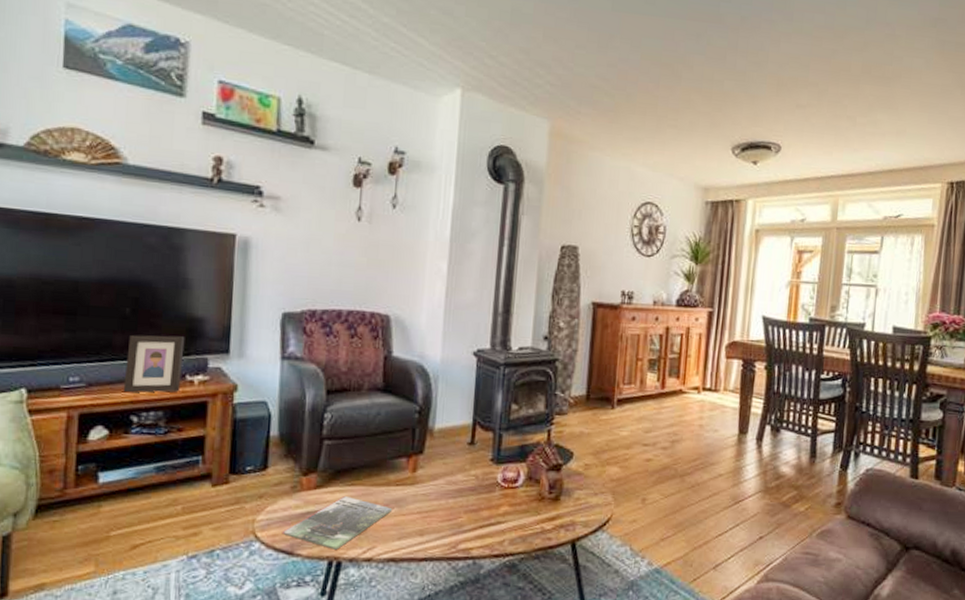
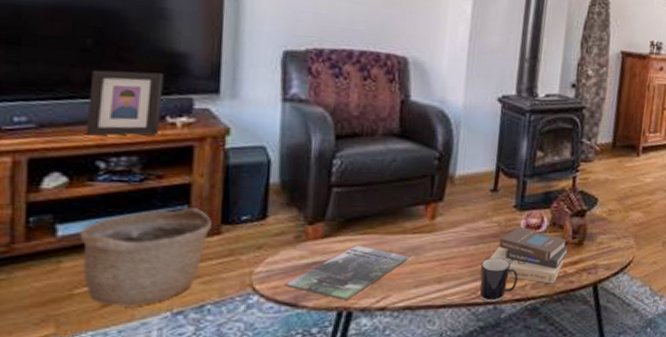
basket: none [116,458,221,549] -> present [79,208,212,306]
mug: none [459,511,496,557] -> present [479,257,518,302]
books: none [468,480,546,541] -> present [490,226,569,284]

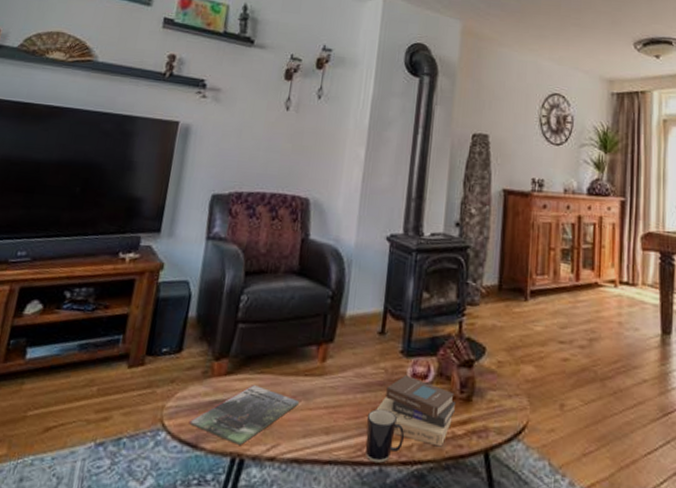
basket: present [79,208,212,306] -> none [36,337,139,433]
picture frame: present [86,70,164,136] -> none [62,212,124,269]

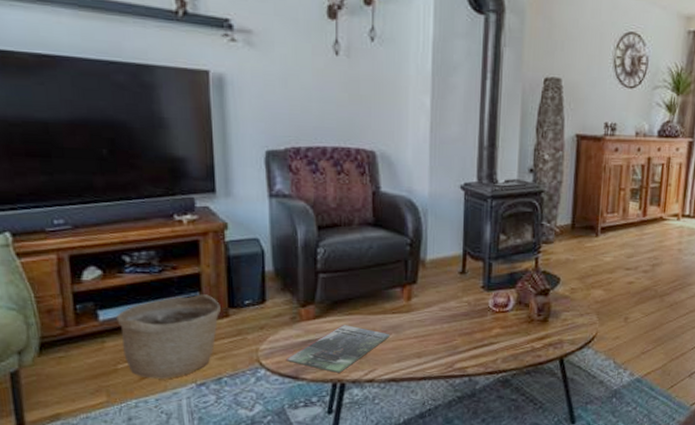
basket: none [36,337,139,433] -> present [116,294,221,379]
mug: present [365,408,404,463] -> none [454,334,489,374]
books: present [376,374,457,447] -> none [462,305,535,358]

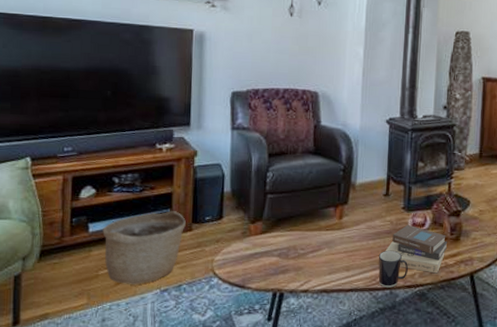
magazine: present [285,325,391,374] -> none [235,240,324,284]
mug: none [454,334,489,374] -> present [378,250,408,288]
books: none [462,305,535,358] -> present [385,224,448,274]

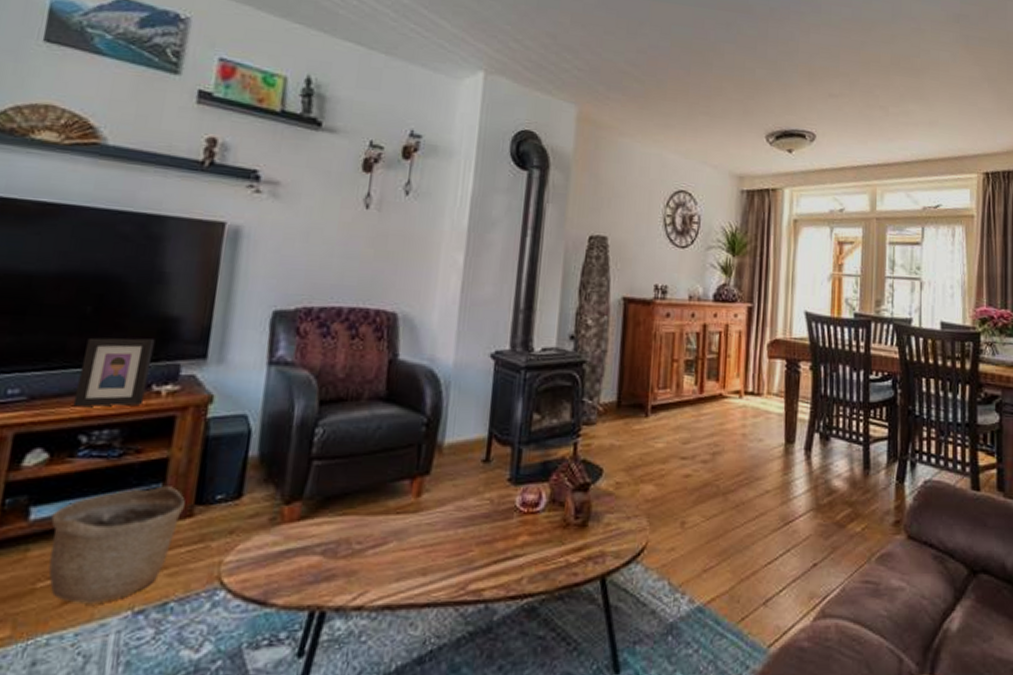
picture frame: none [107,112,155,159] -> present [72,337,155,407]
mug: present [378,250,408,288] -> none [468,542,513,600]
books: present [385,224,448,274] -> none [481,503,571,577]

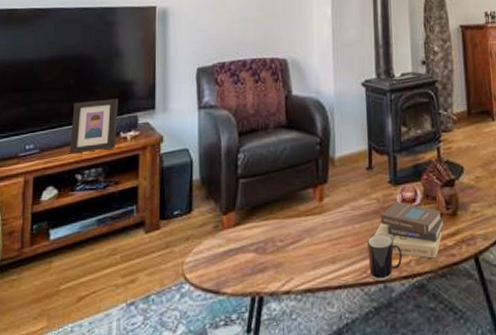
basket: present [48,486,185,603] -> none [64,207,153,299]
mug: none [468,542,513,600] -> present [366,234,402,281]
books: none [481,503,571,577] -> present [374,201,445,259]

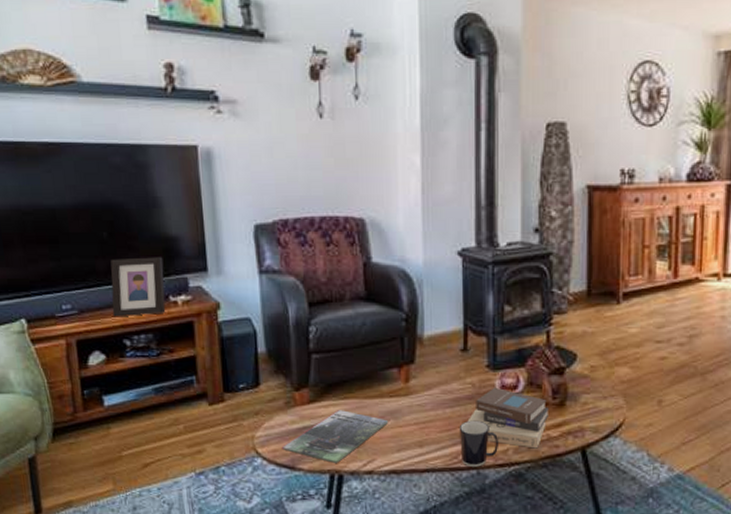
magazine: none [208,231,305,286] -> present [281,410,389,464]

